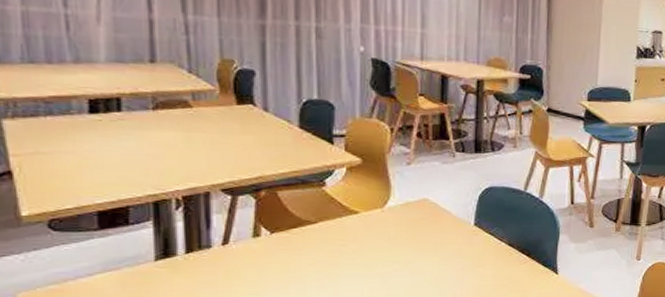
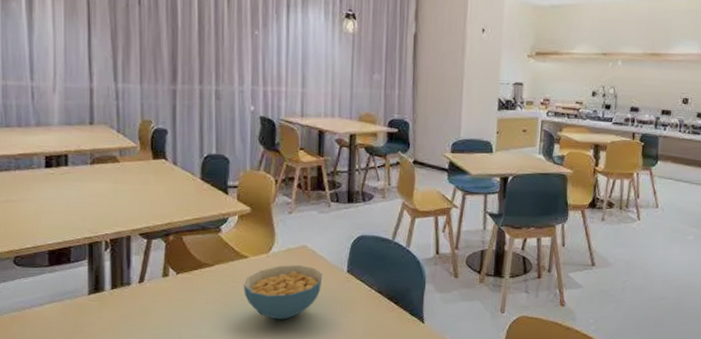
cereal bowl: none [353,220,447,278] -> present [243,265,323,320]

